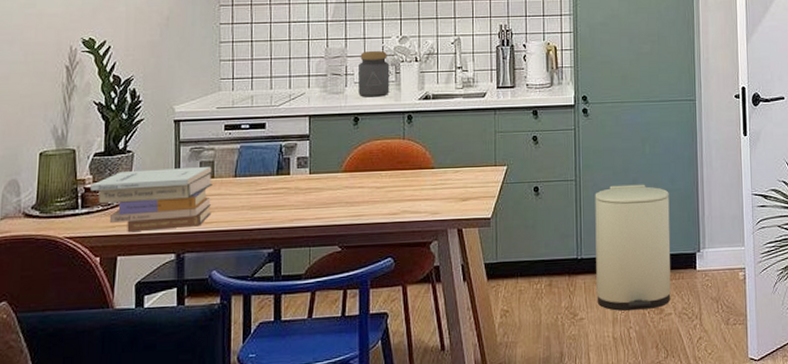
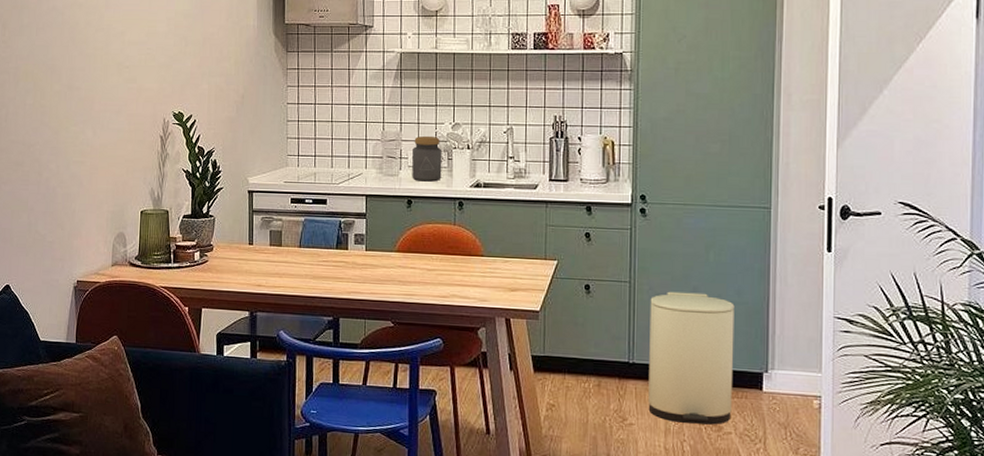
books: present [90,167,213,231] -> none [180,233,281,289]

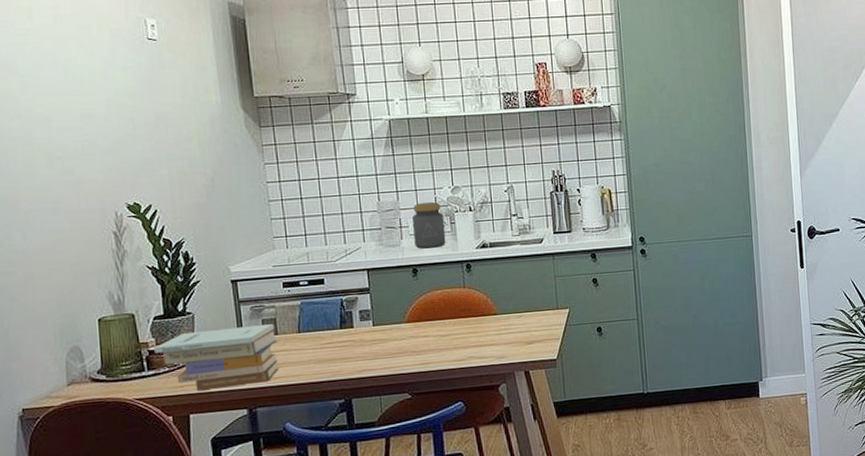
books: none [180,233,281,289] -> present [154,324,279,390]
pedal bin: present [648,291,735,425] -> none [657,319,736,440]

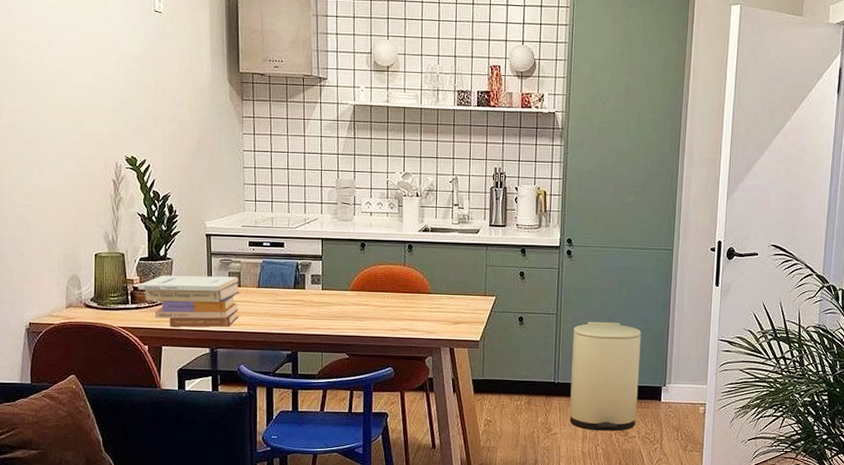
jar: present [412,202,446,249] -> none [365,184,393,226]
pedal bin: none [657,319,736,440] -> present [569,321,642,431]

